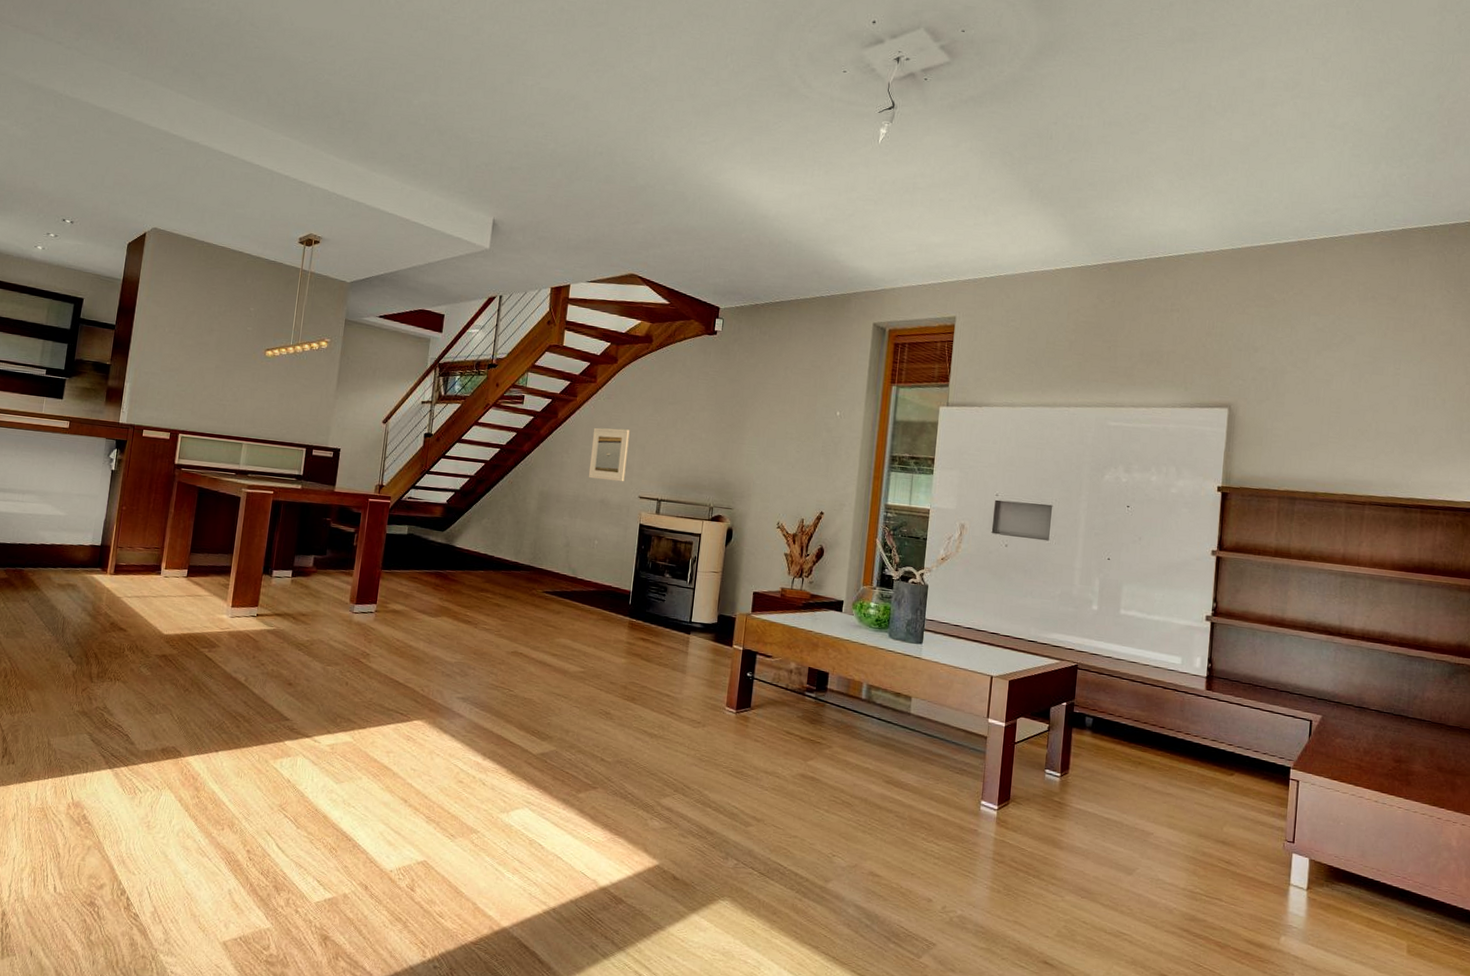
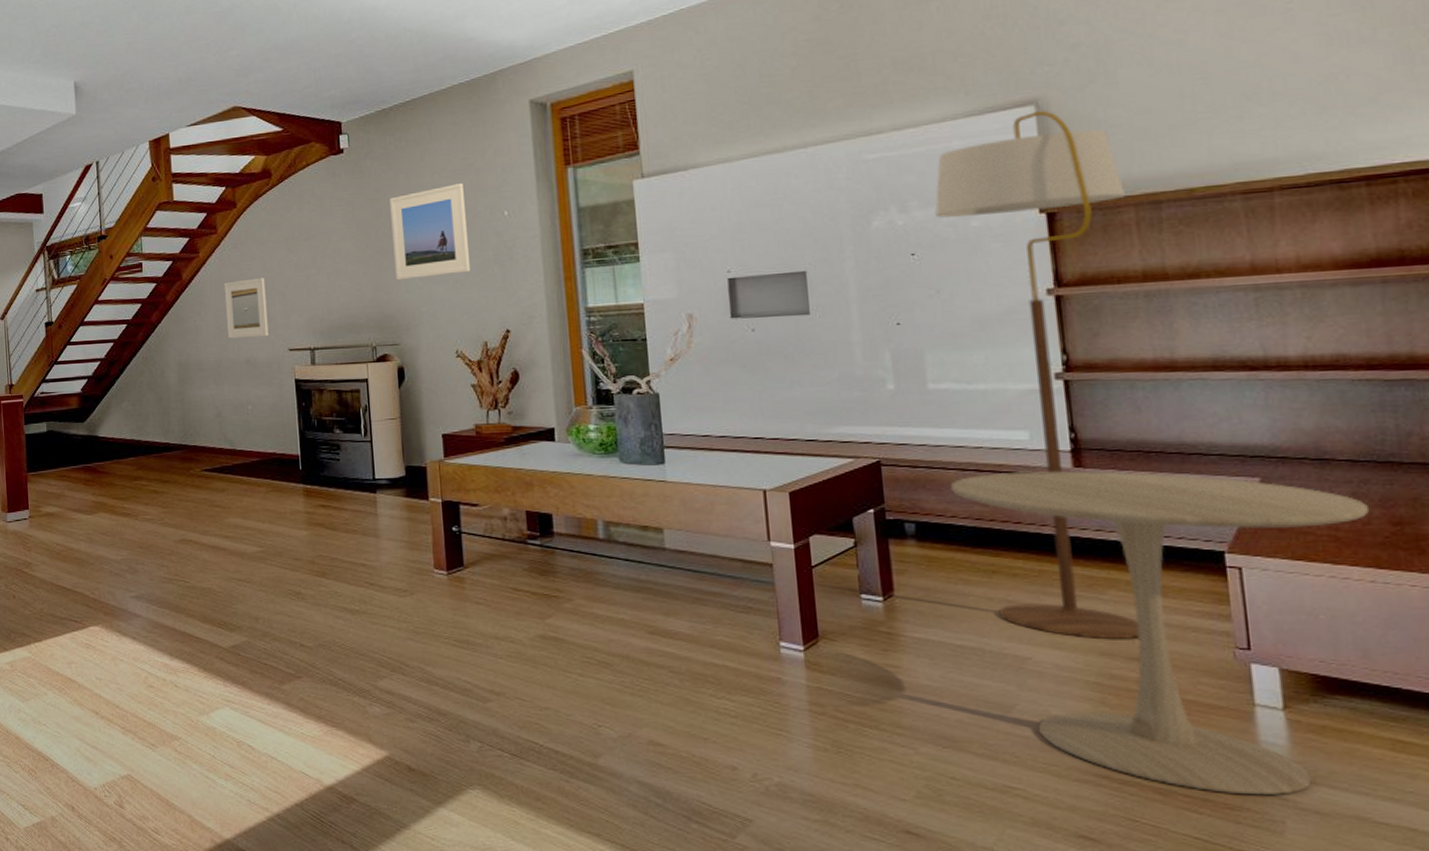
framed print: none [740,380,809,458] -> present [389,183,471,281]
side table: none [1121,686,1384,954] -> present [950,470,1370,796]
floor lamp: none [1137,413,1275,826] -> present [934,111,1139,639]

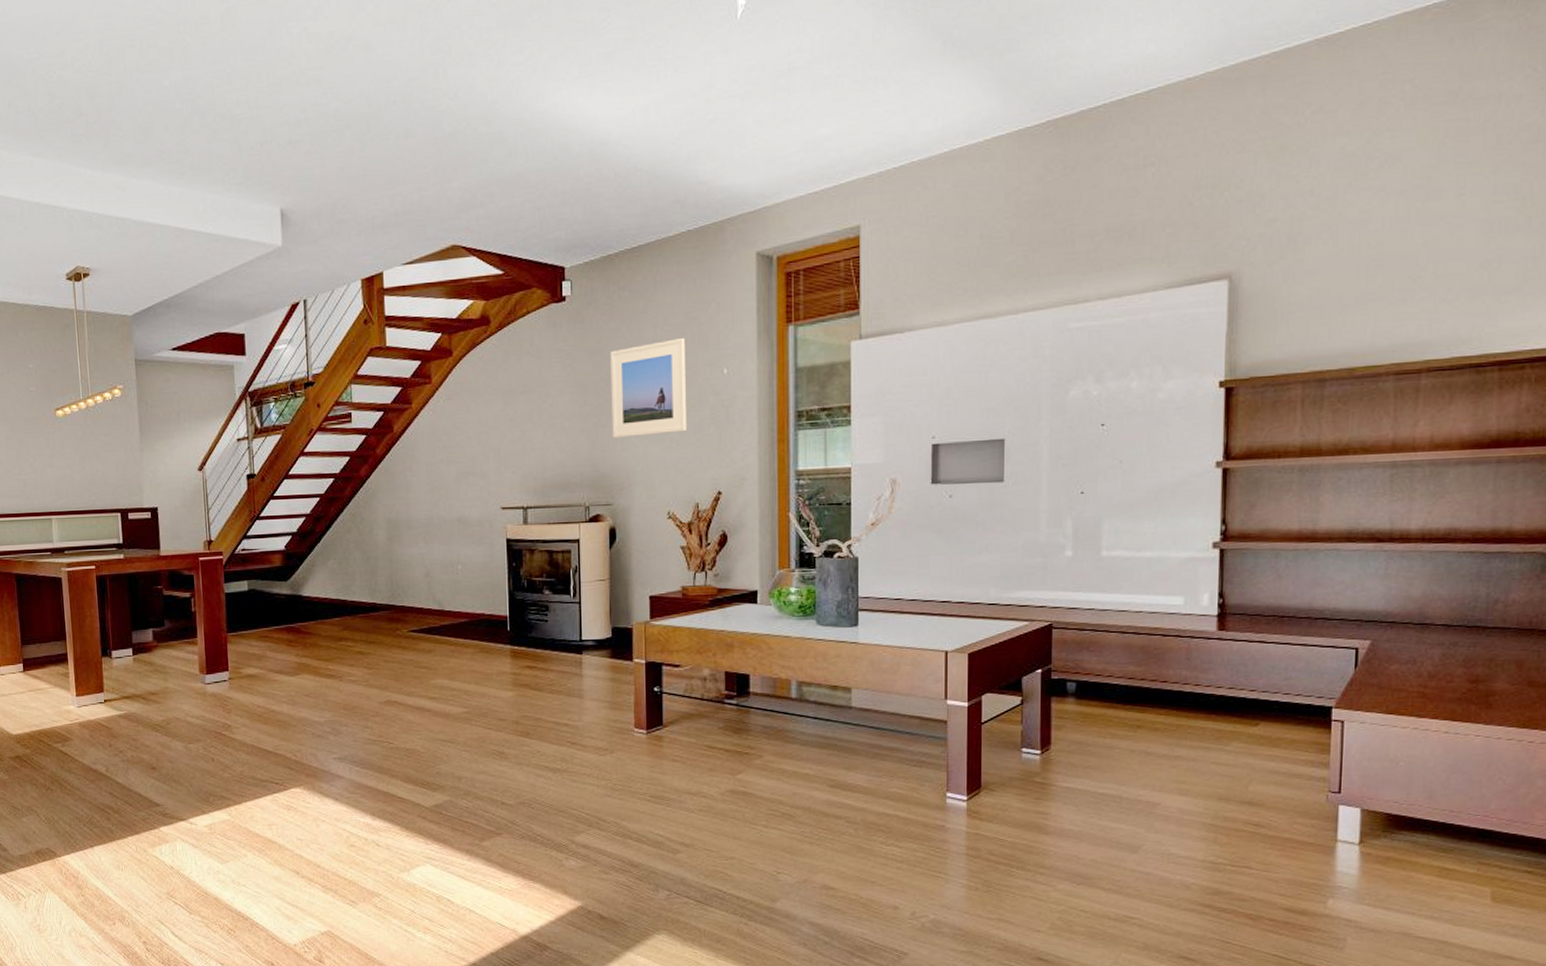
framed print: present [223,278,269,339] -> none [436,432,482,496]
floor lamp: present [934,111,1139,639] -> none [1126,286,1296,785]
side table: present [950,470,1370,796] -> none [1110,633,1455,918]

